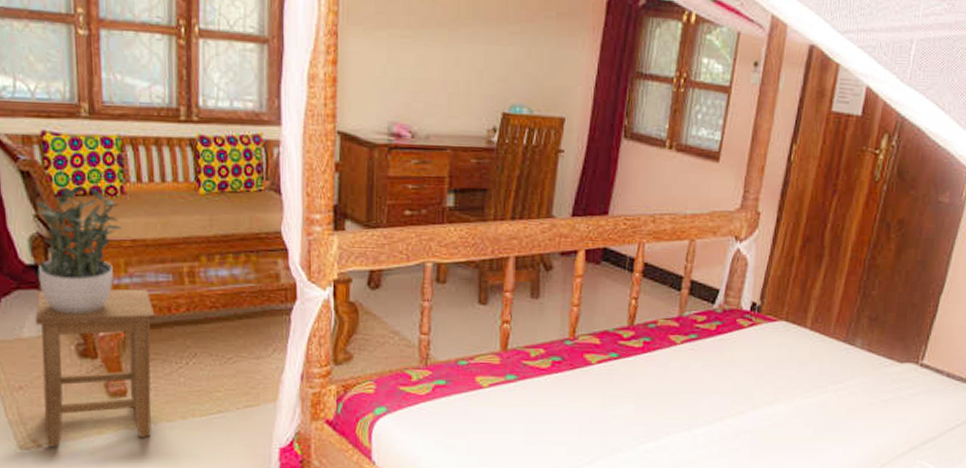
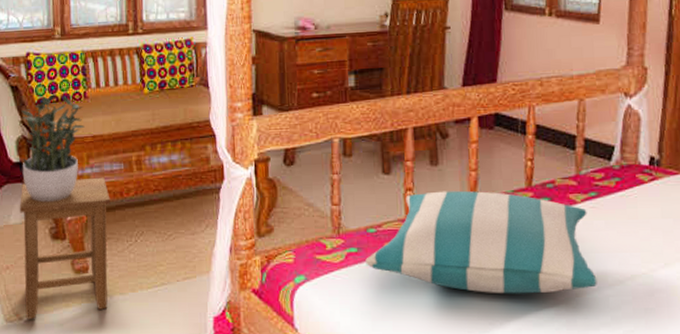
pillow: none [454,325,688,432] -> present [365,190,597,294]

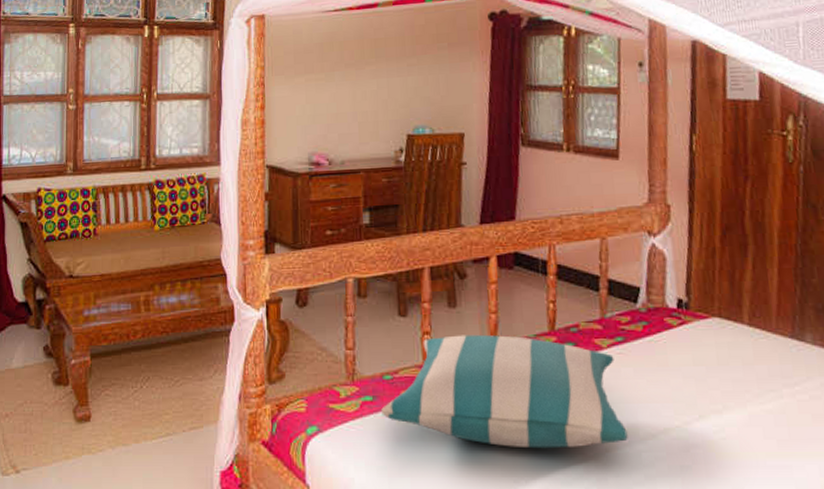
stool: present [19,177,111,319] -> none [22,318,116,472]
potted plant: present [21,94,85,202] -> none [27,231,93,344]

